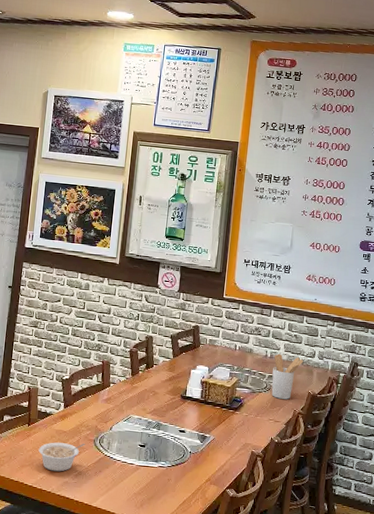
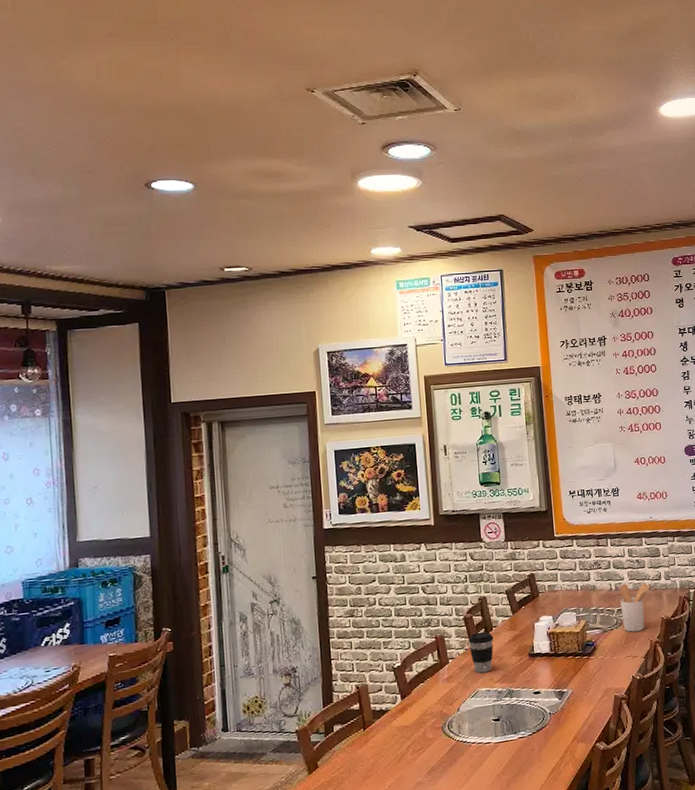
legume: present [38,442,86,472] -> none [381,733,434,775]
coffee cup: none [130,366,153,403] -> present [468,631,494,674]

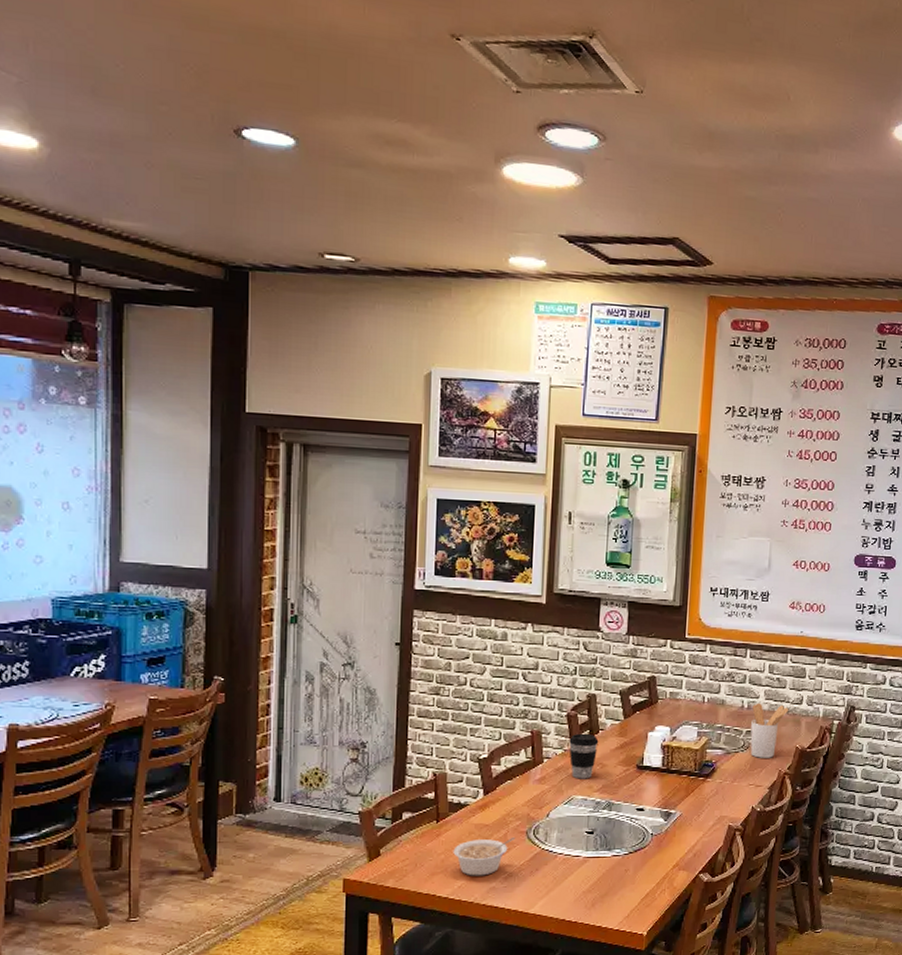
legume: none [381,733,434,775] -> present [453,836,516,876]

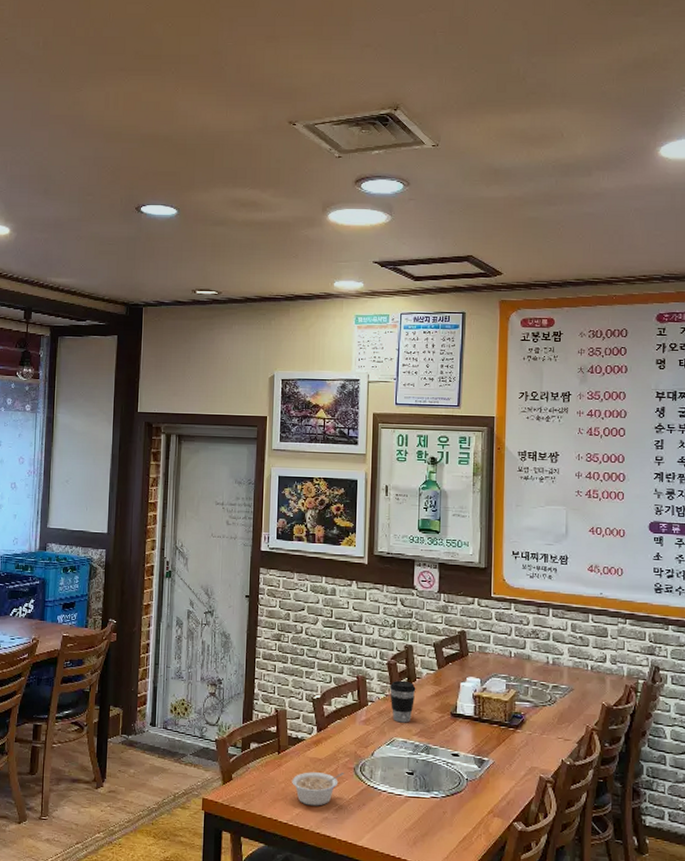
utensil holder: present [750,703,789,758] -> none [557,659,593,713]

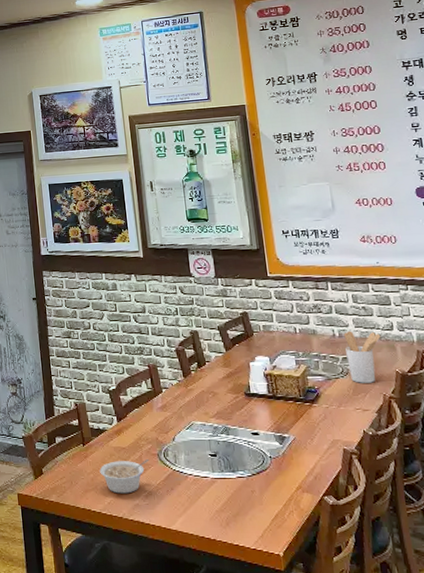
coffee cup: present [390,680,416,723] -> none [181,365,208,407]
utensil holder: none [557,659,593,713] -> present [344,331,381,383]

